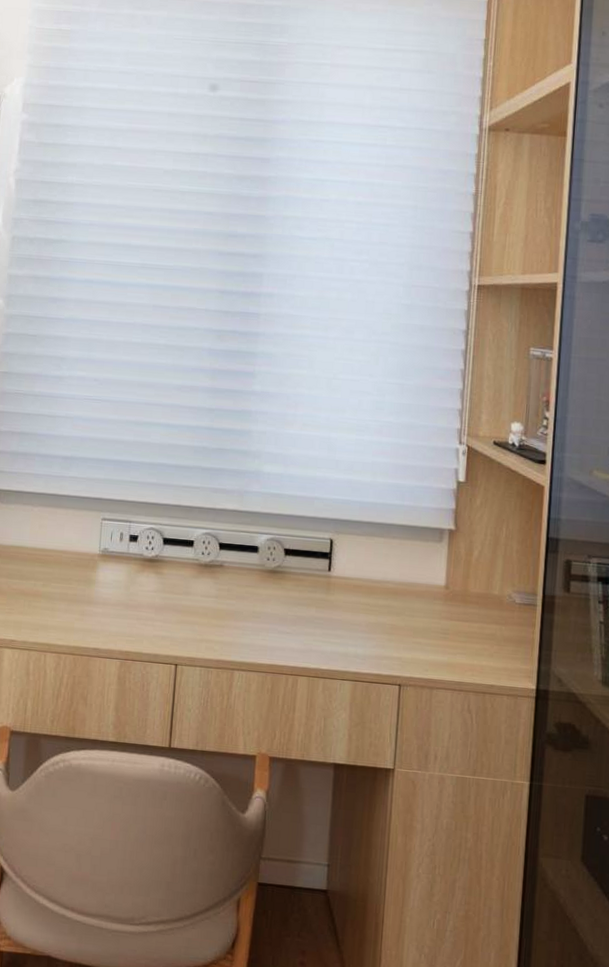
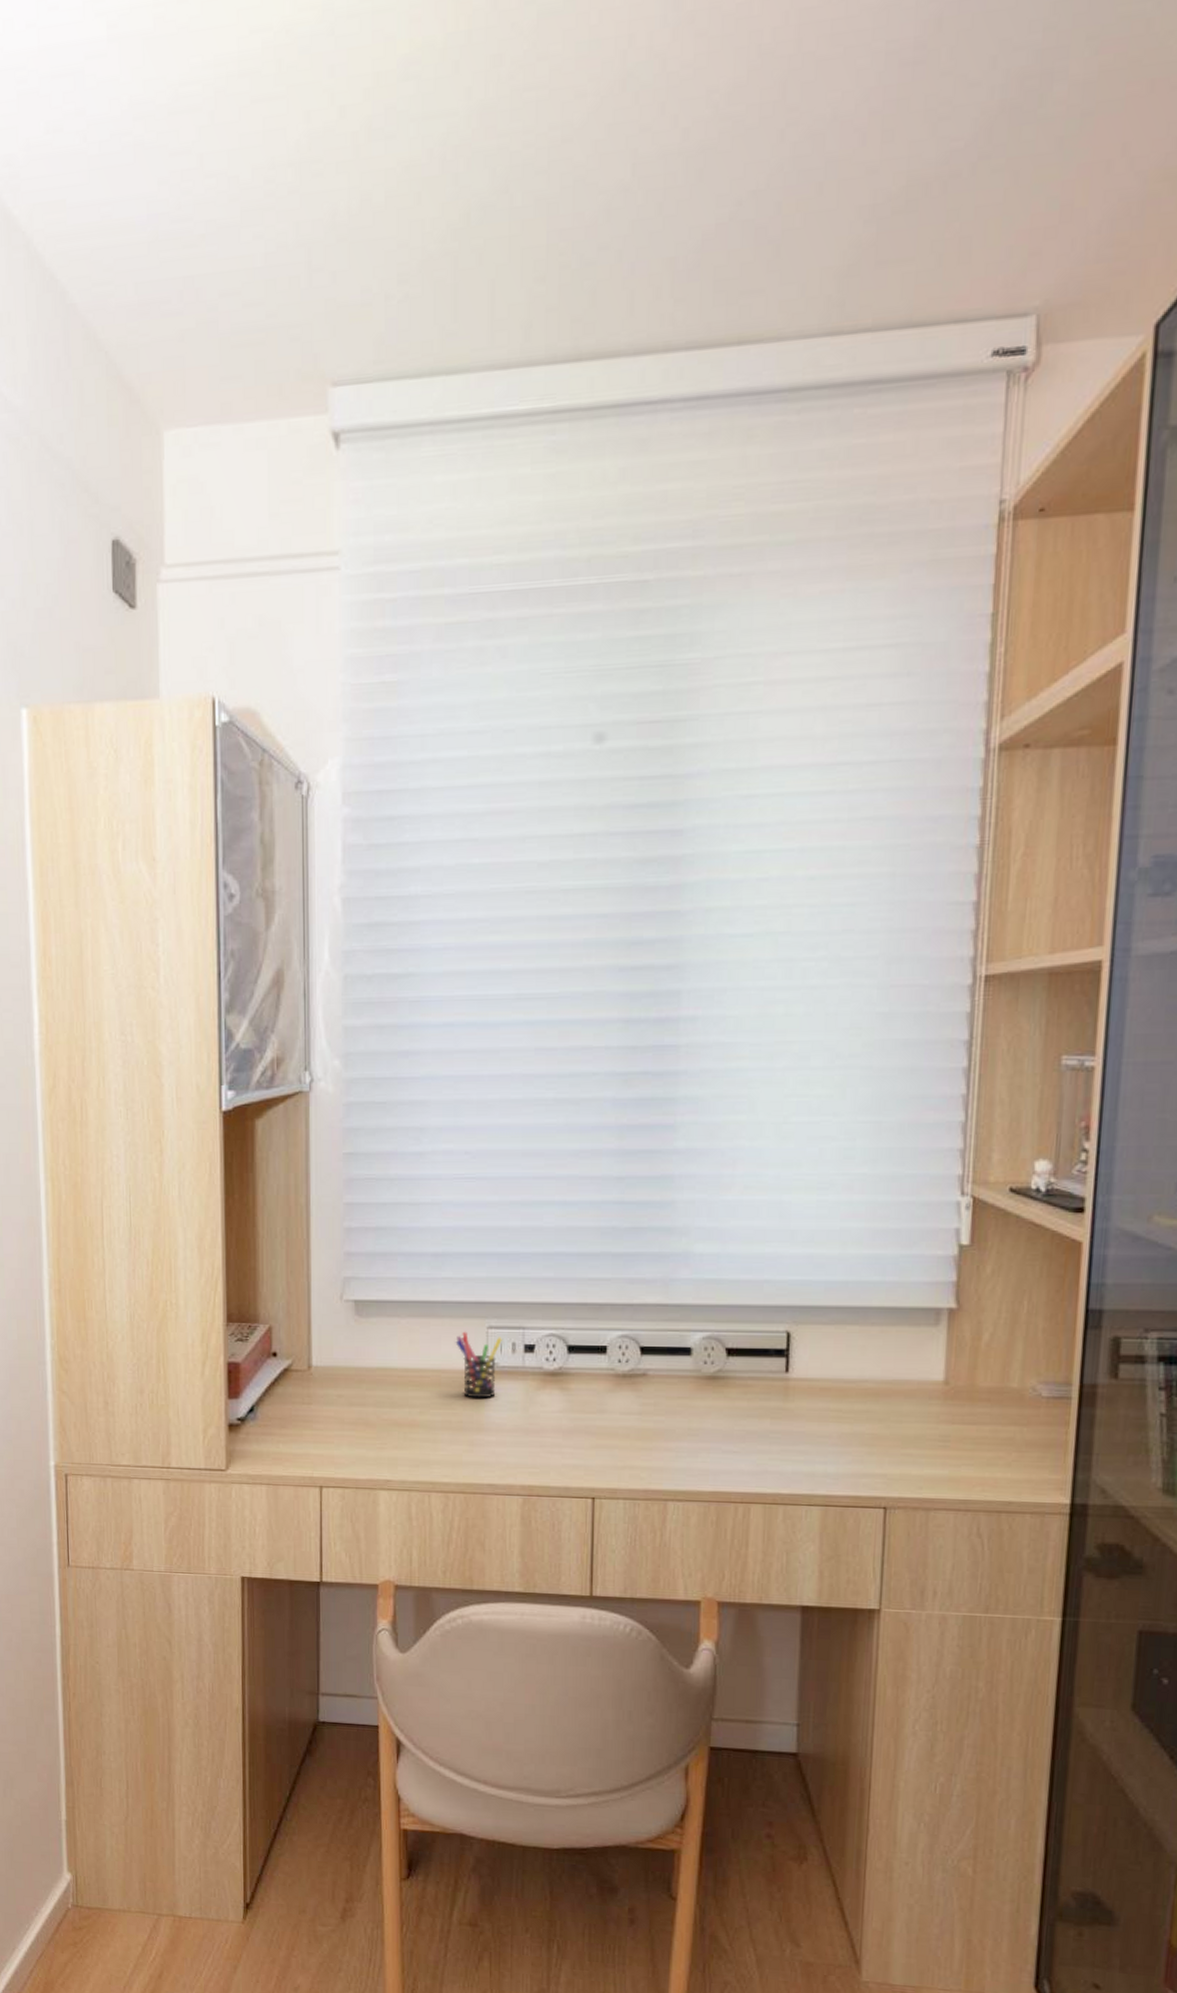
pen holder: none [75,521,113,577] -> present [455,1331,502,1399]

